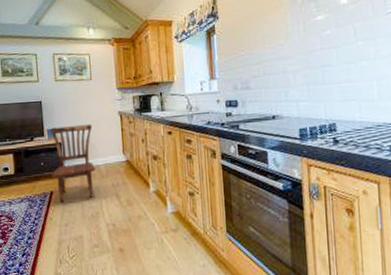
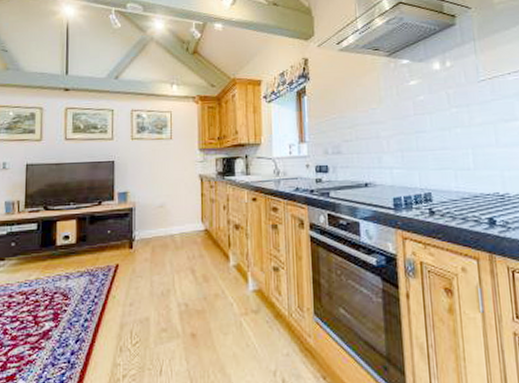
dining chair: present [51,124,96,204] -> none [119,187,170,279]

